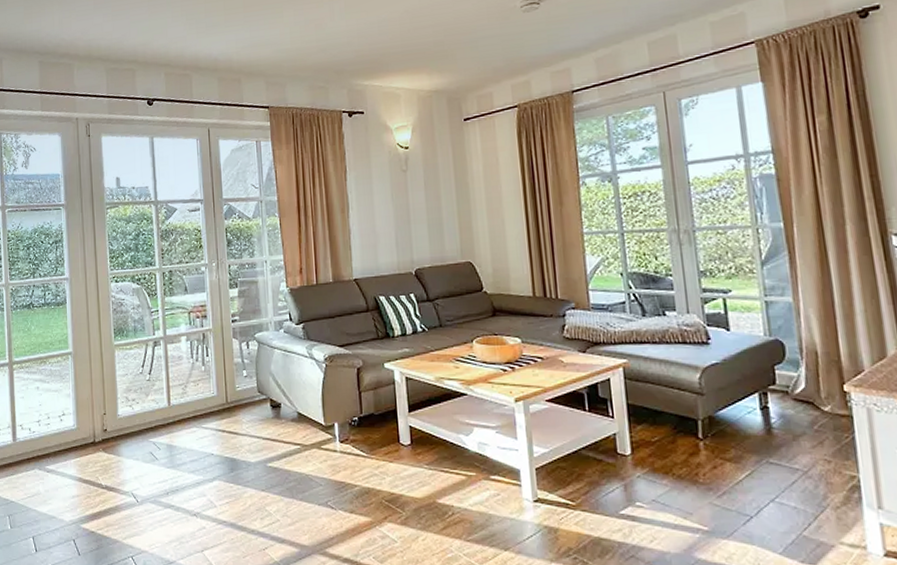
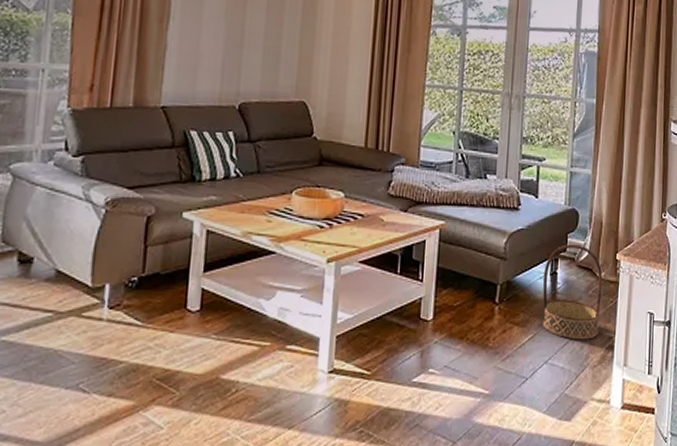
basket: none [751,376,836,478] -> present [542,244,603,340]

